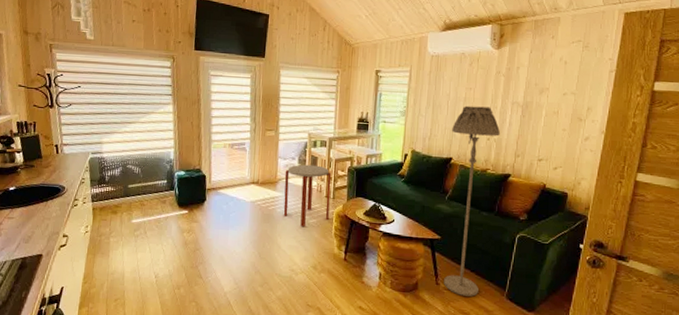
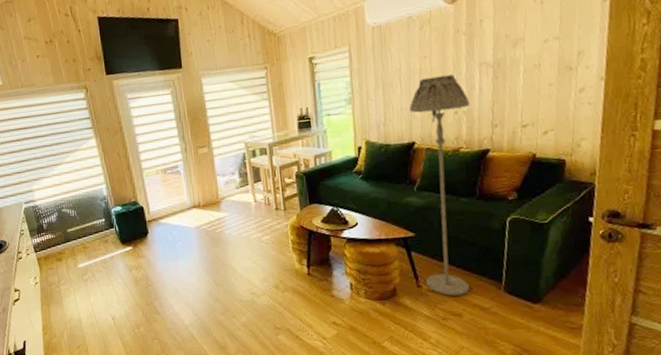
side table: present [283,164,332,226] -> none [226,176,283,245]

